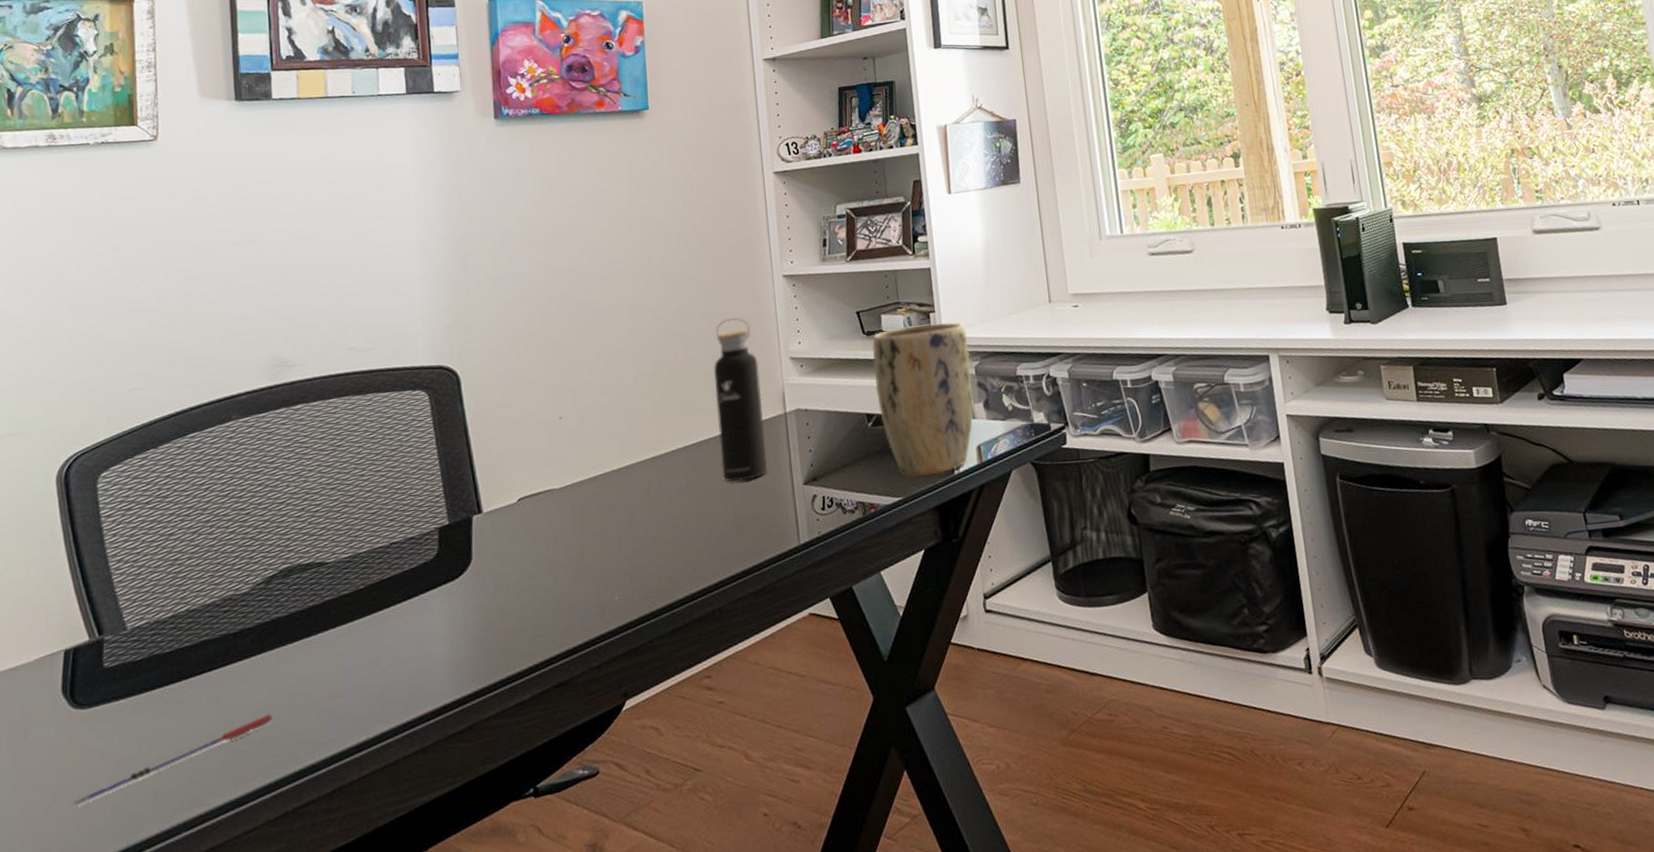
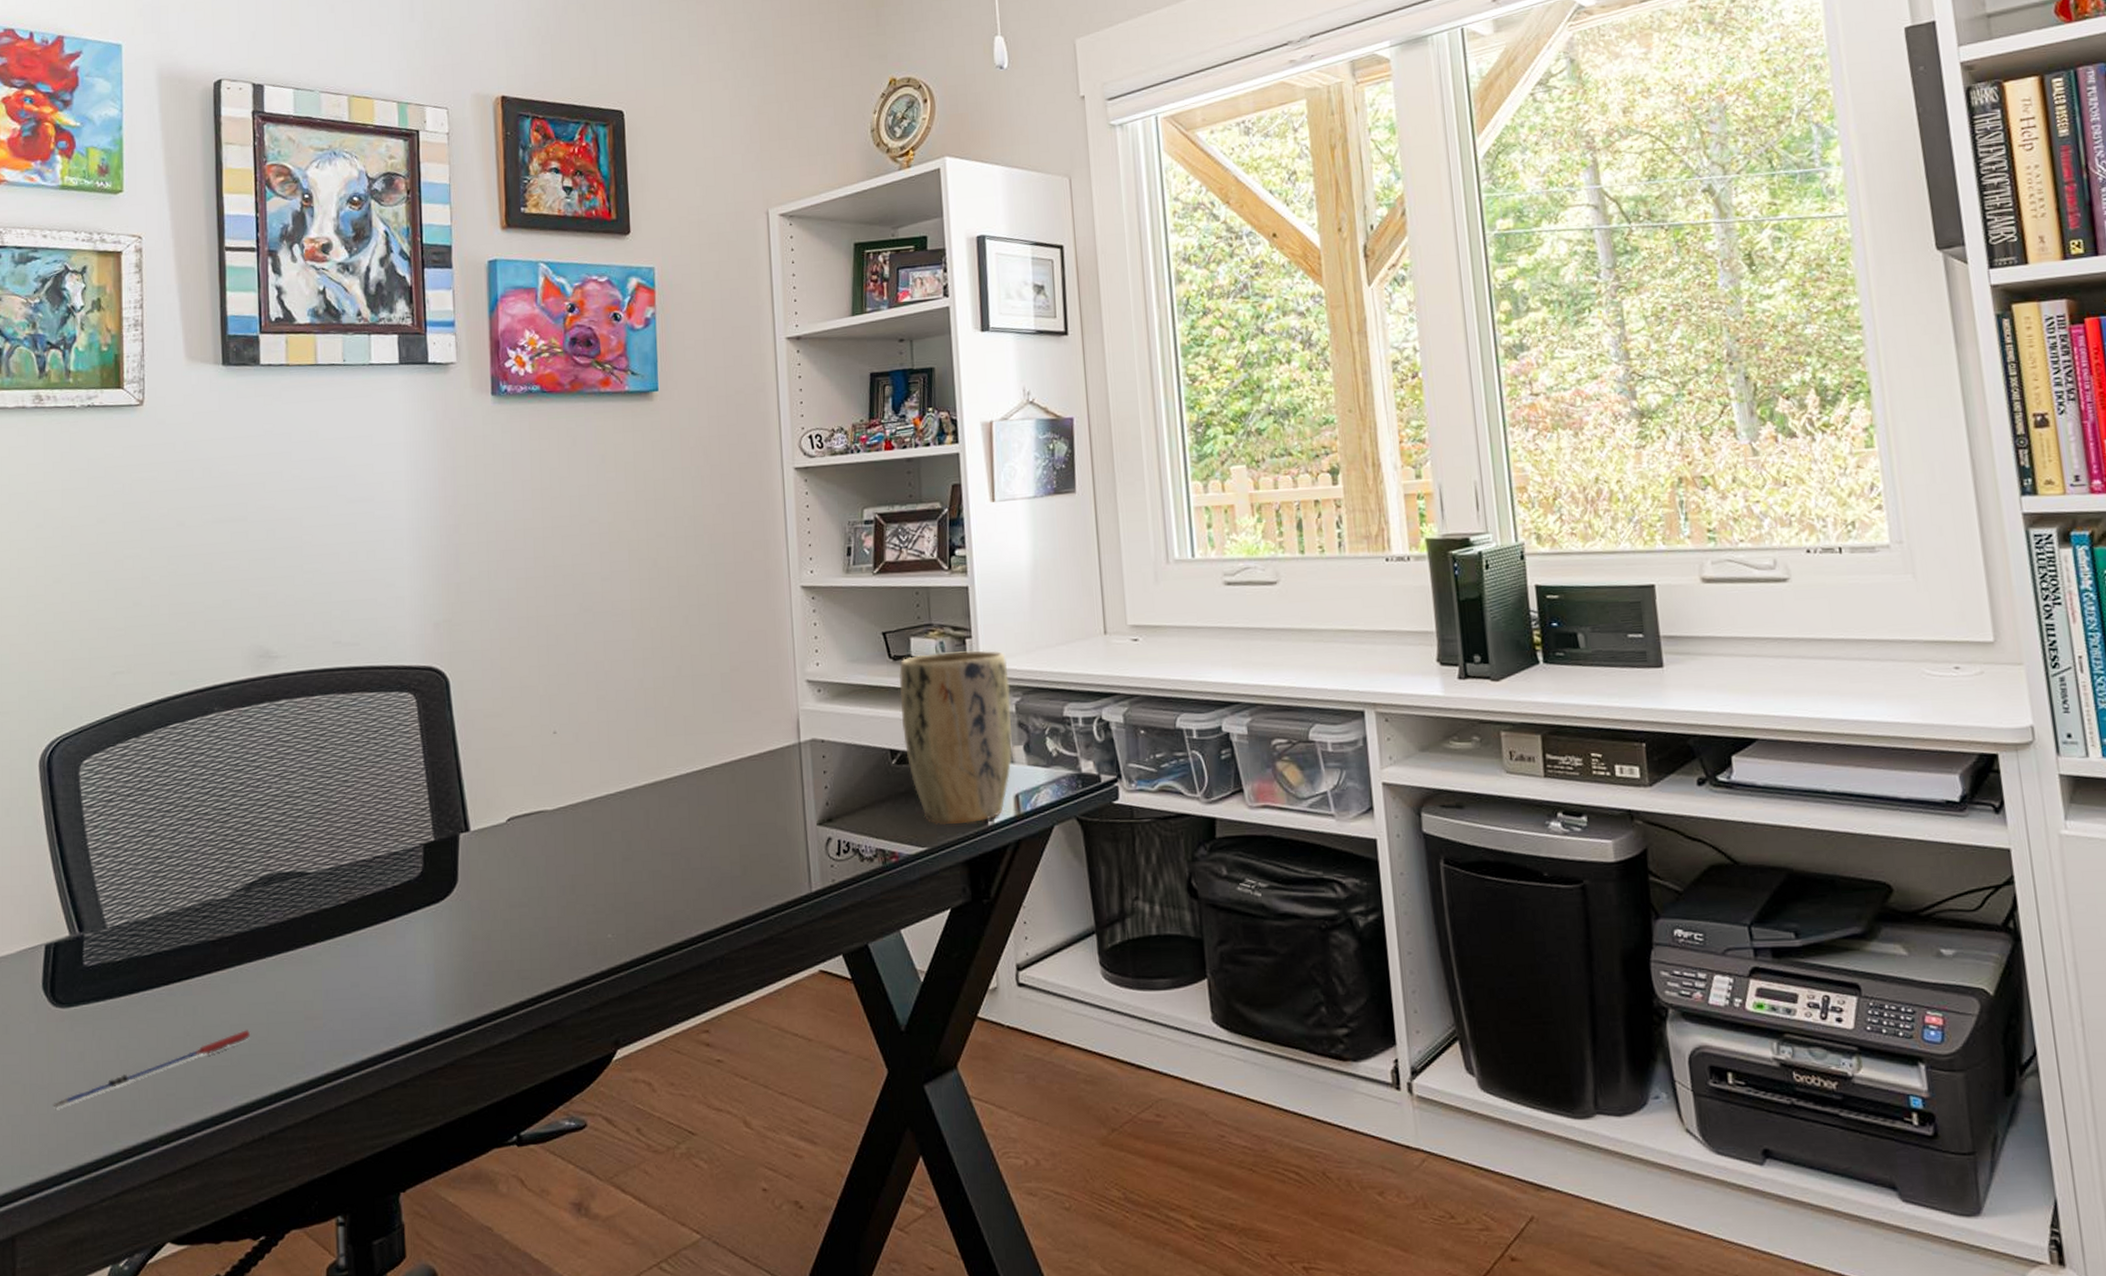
water bottle: present [713,318,767,482] -> none [721,632,777,816]

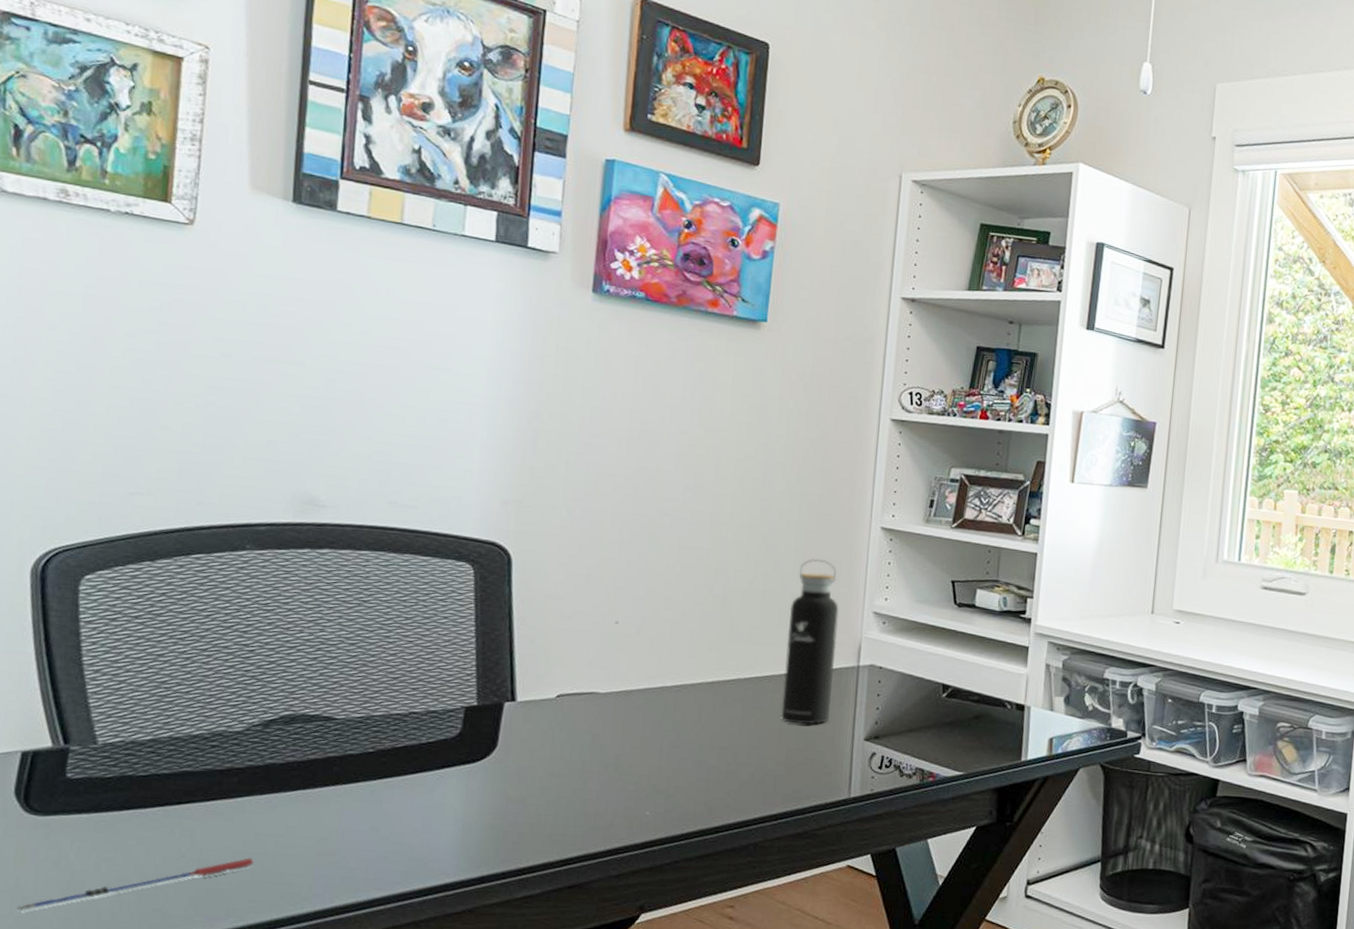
water bottle: none [721,632,777,816] -> present [781,559,839,725]
plant pot: present [899,650,1013,825] -> none [956,606,1061,757]

